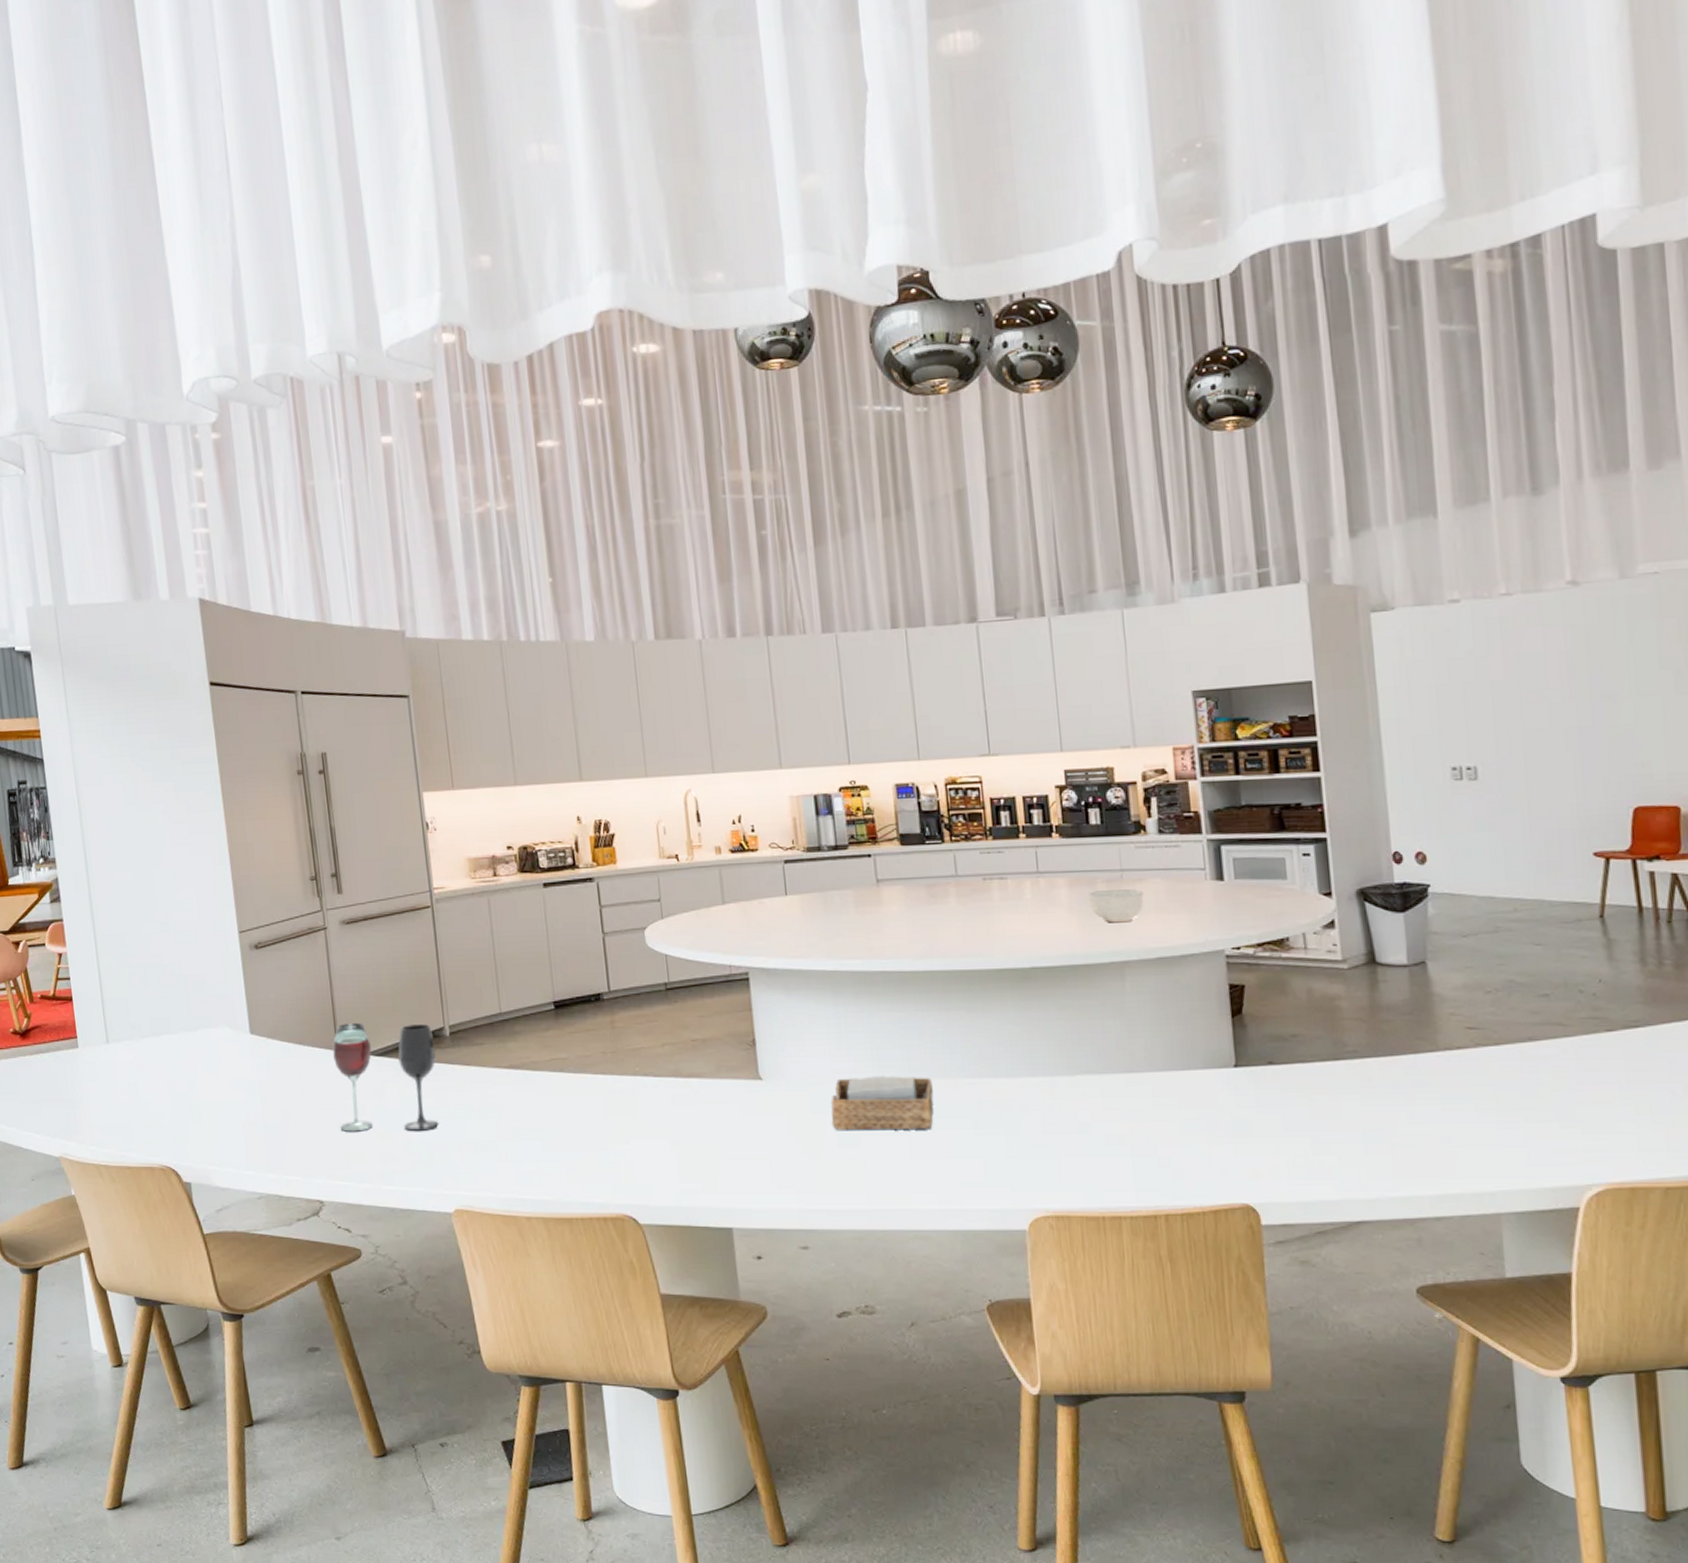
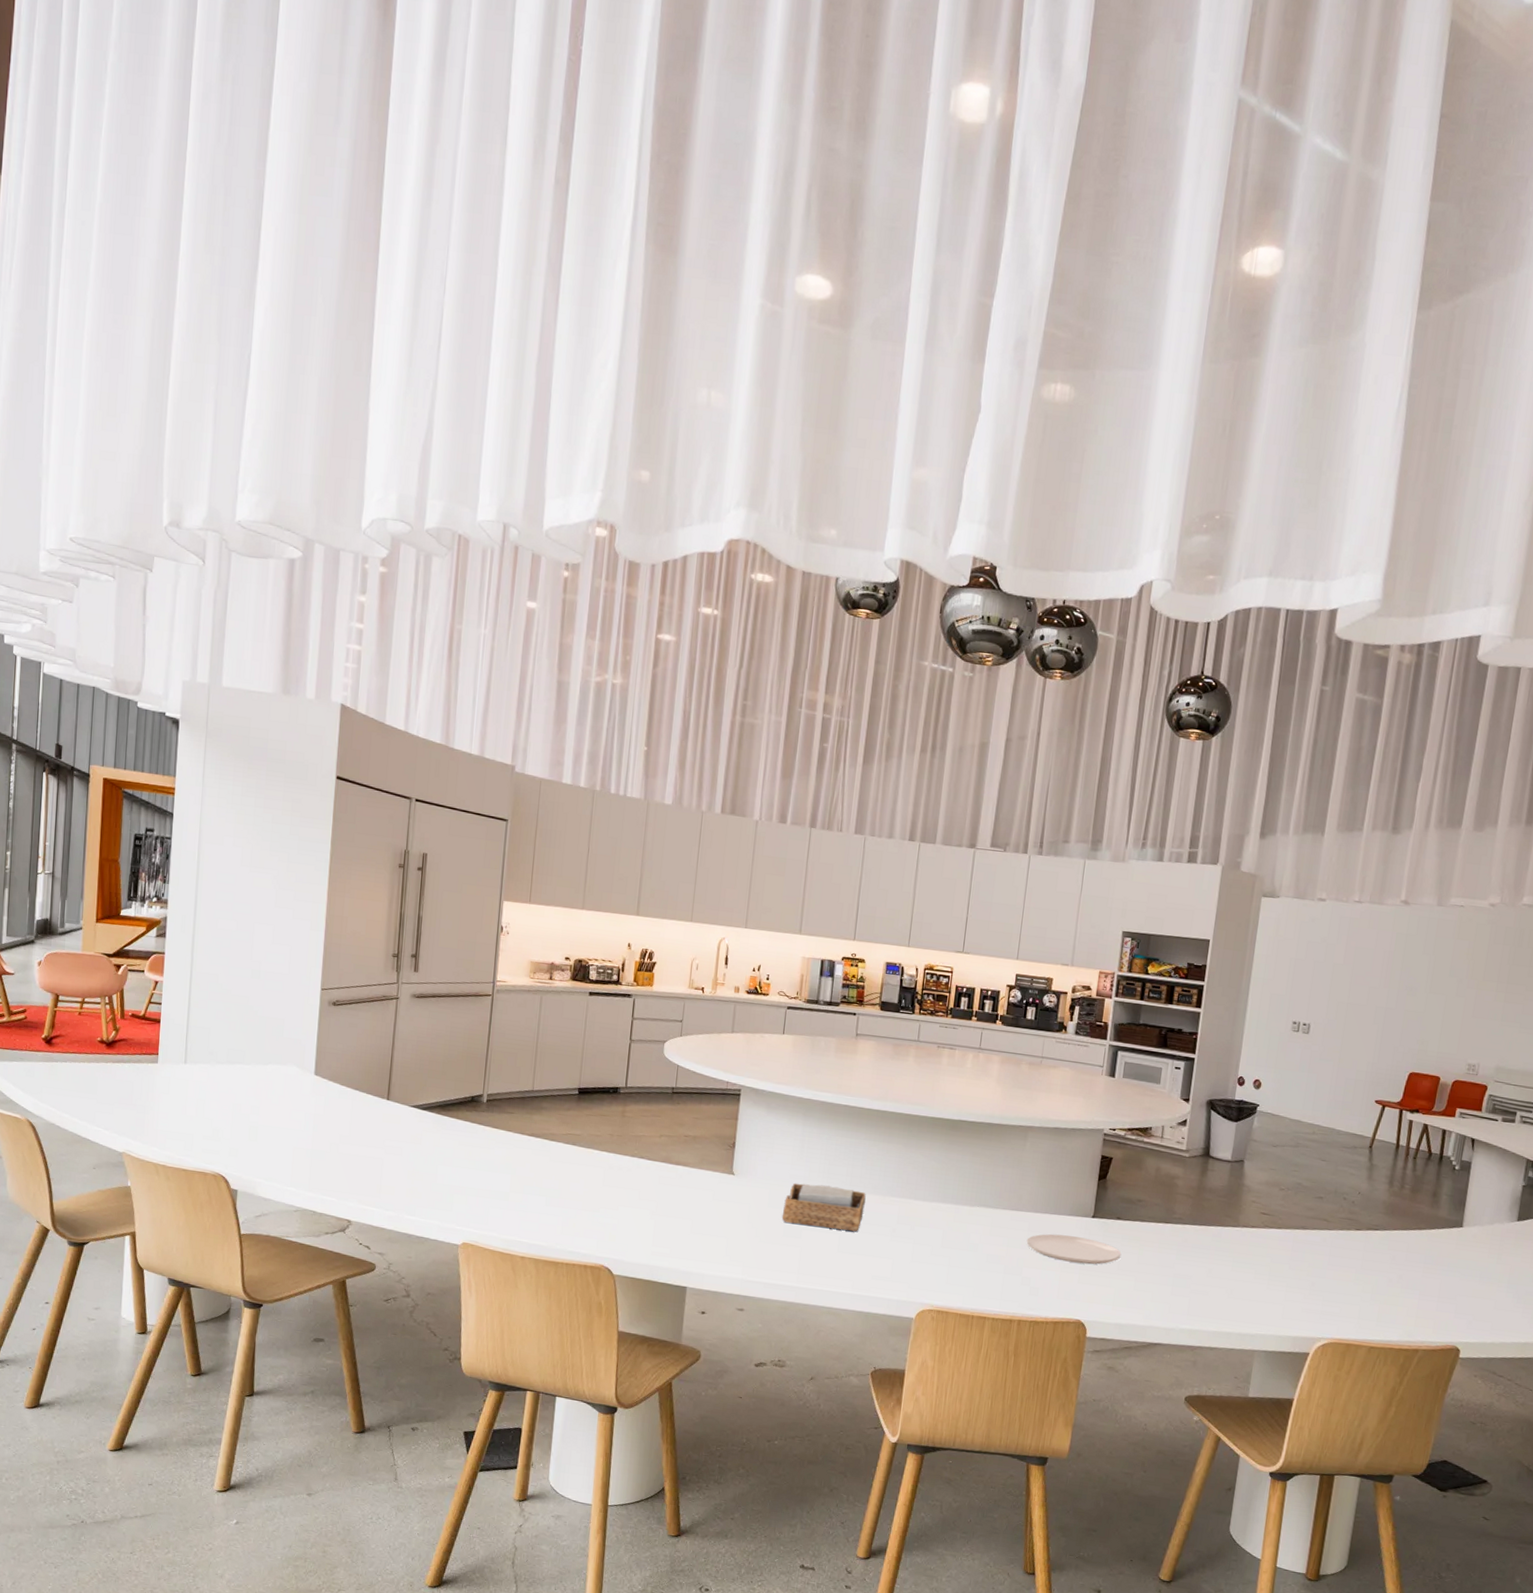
wineglass: present [332,1023,373,1132] -> none [377,1079,418,1169]
wine glass: present [398,1024,439,1131] -> none [433,1088,473,1176]
bowl: present [1088,889,1144,923] -> none [1013,1069,1055,1098]
plate: none [1153,1095,1285,1130] -> present [1026,1233,1122,1265]

